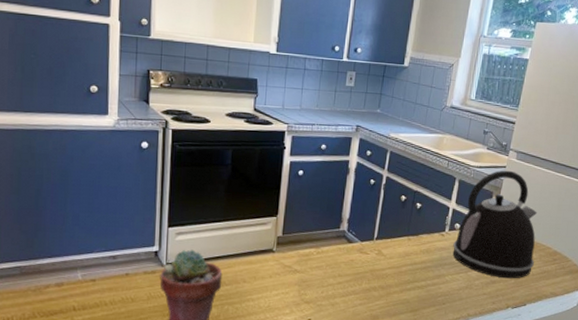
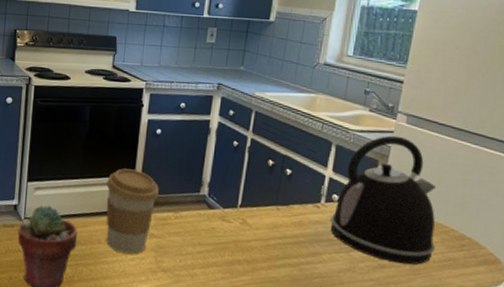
coffee cup: none [250,209,302,290] -> present [106,168,159,254]

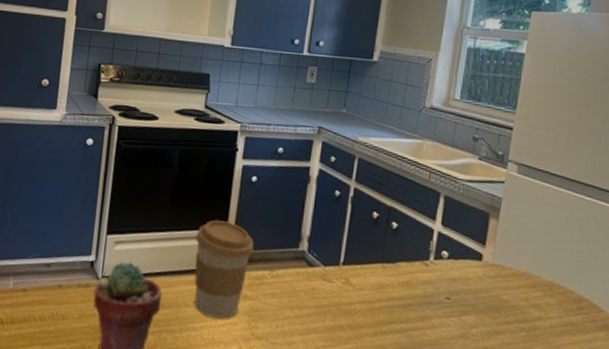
kettle: present [330,135,437,265] -> none [440,186,551,331]

